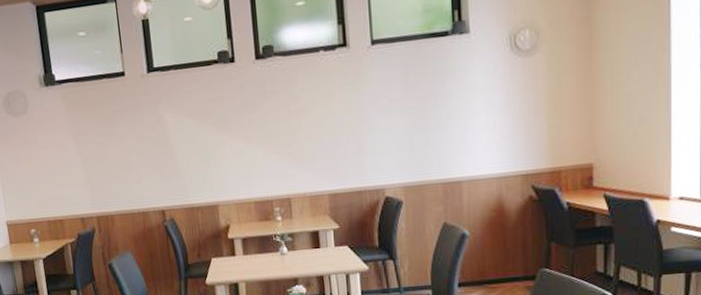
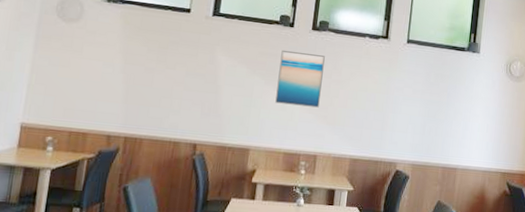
wall art: none [228,85,282,151] -> present [275,50,325,108]

